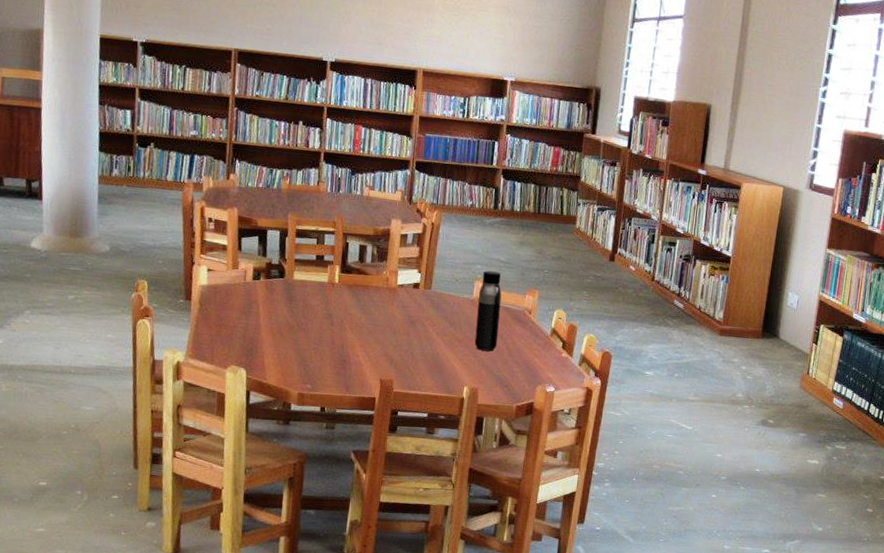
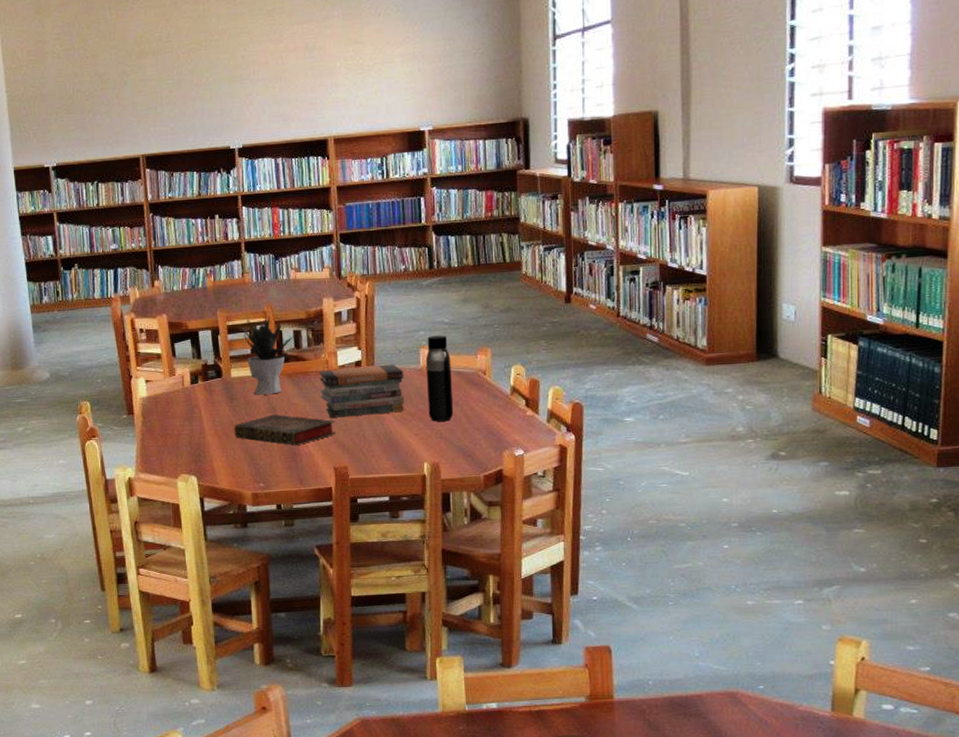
book: none [289,321,387,354] -> present [234,414,336,446]
potted plant: none [310,224,361,302] -> present [242,316,295,395]
book stack: none [376,287,458,337] -> present [319,364,405,418]

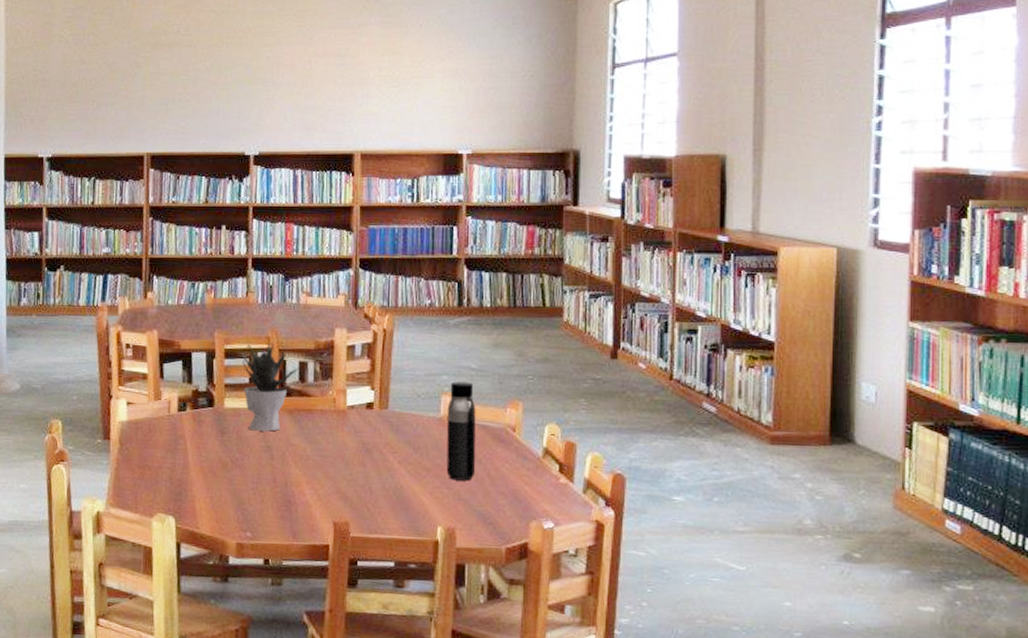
book: present [234,414,336,446] -> none [222,454,339,493]
book stack: present [319,364,405,418] -> none [324,409,421,466]

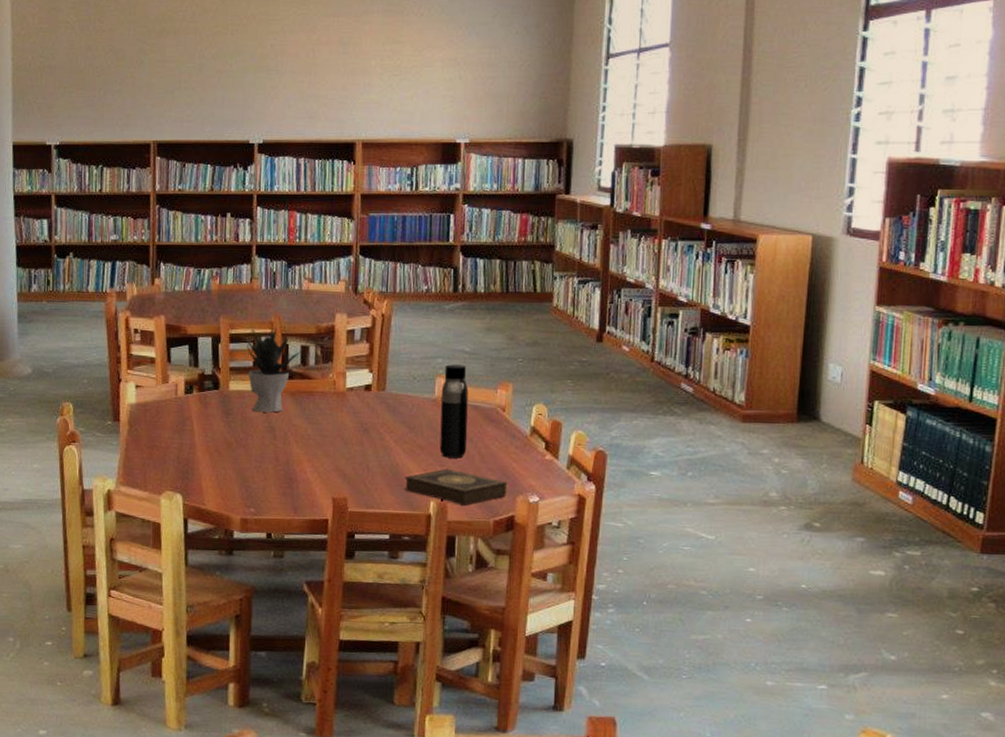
book: none [409,491,520,531] -> present [404,468,508,505]

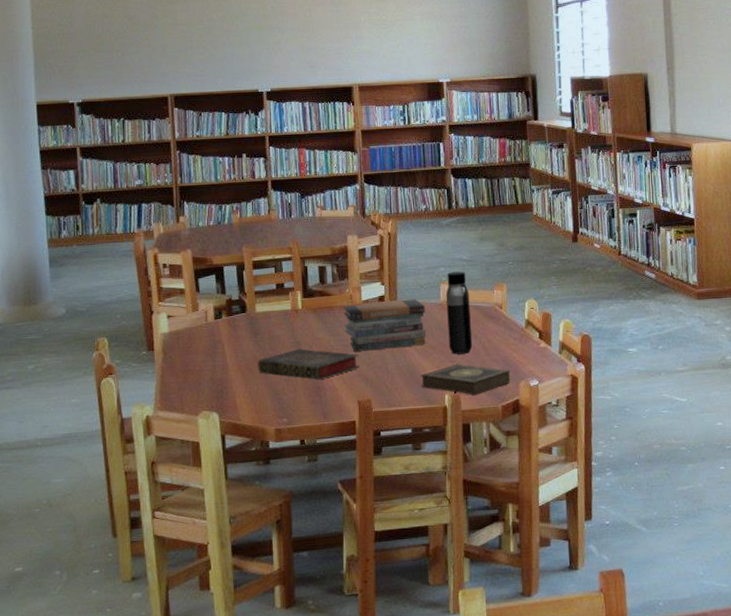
book: none [227,434,338,471] -> present [258,349,360,380]
potted plant: present [246,326,302,413] -> none [268,252,320,330]
book stack: none [324,391,417,444] -> present [343,299,427,352]

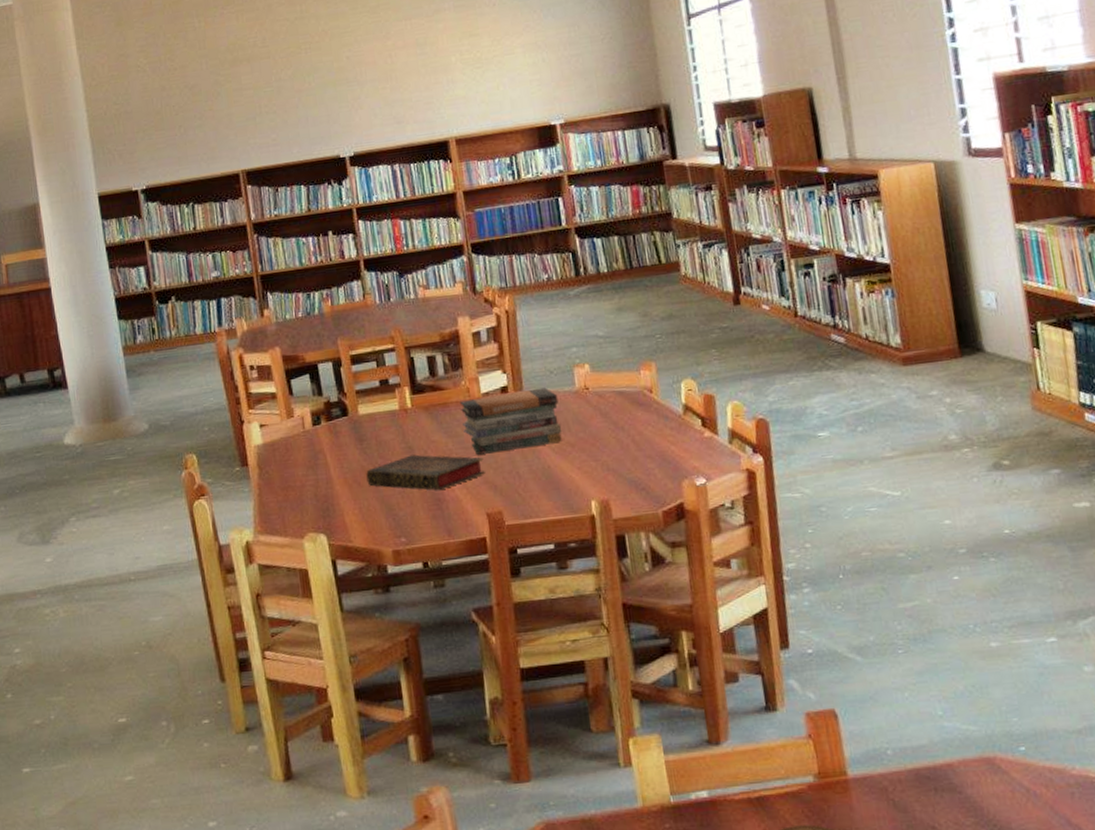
book: present [420,363,511,395] -> none [559,462,672,500]
water bottle: present [445,271,473,354] -> none [580,350,620,452]

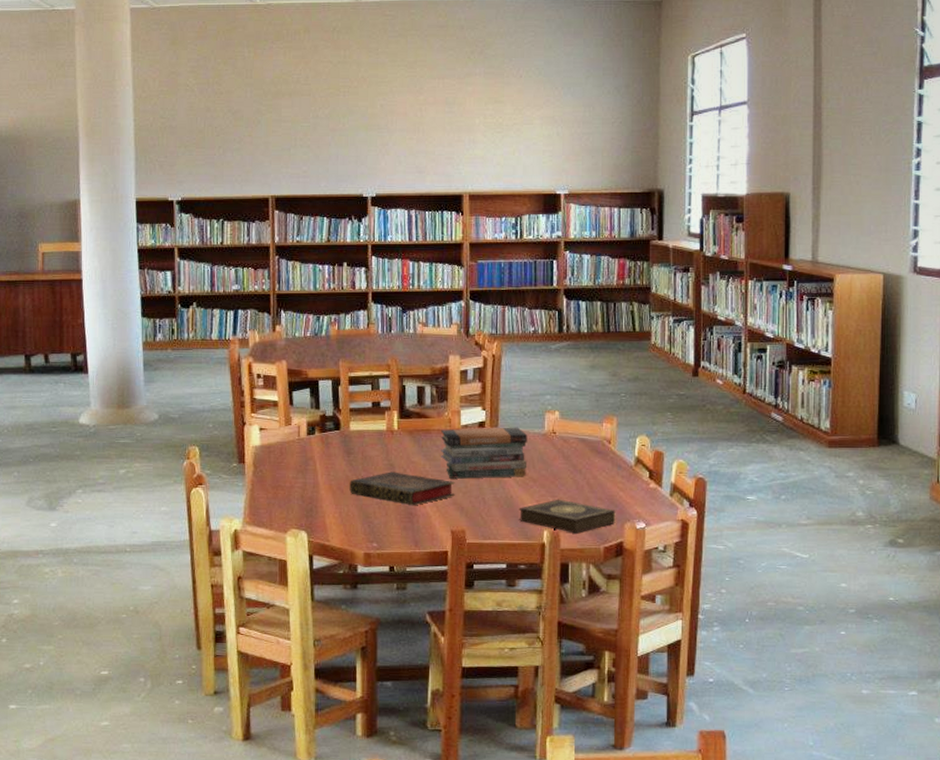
book: none [559,462,672,500] -> present [518,499,616,534]

